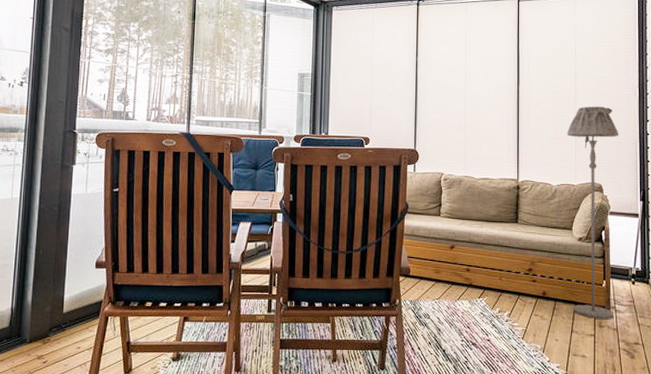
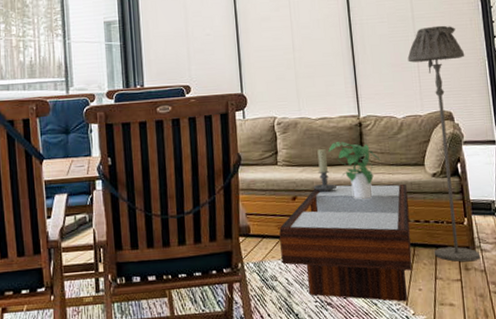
coffee table: none [435,239,554,349] -> present [279,183,412,302]
candle holder: none [470,205,492,244] -> present [313,148,338,192]
potted plant: none [487,200,533,254] -> present [328,141,381,199]

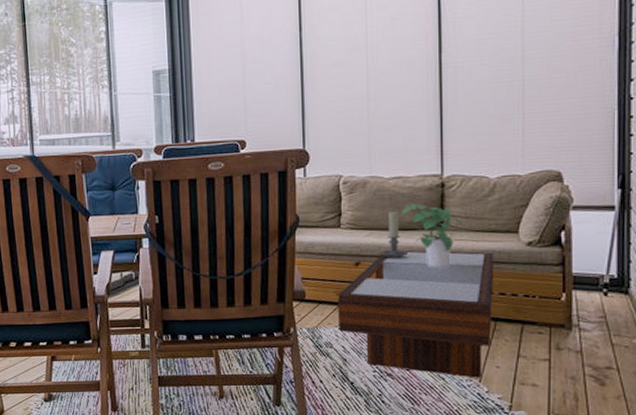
floor lamp: present [407,25,481,262] -> none [510,67,588,341]

